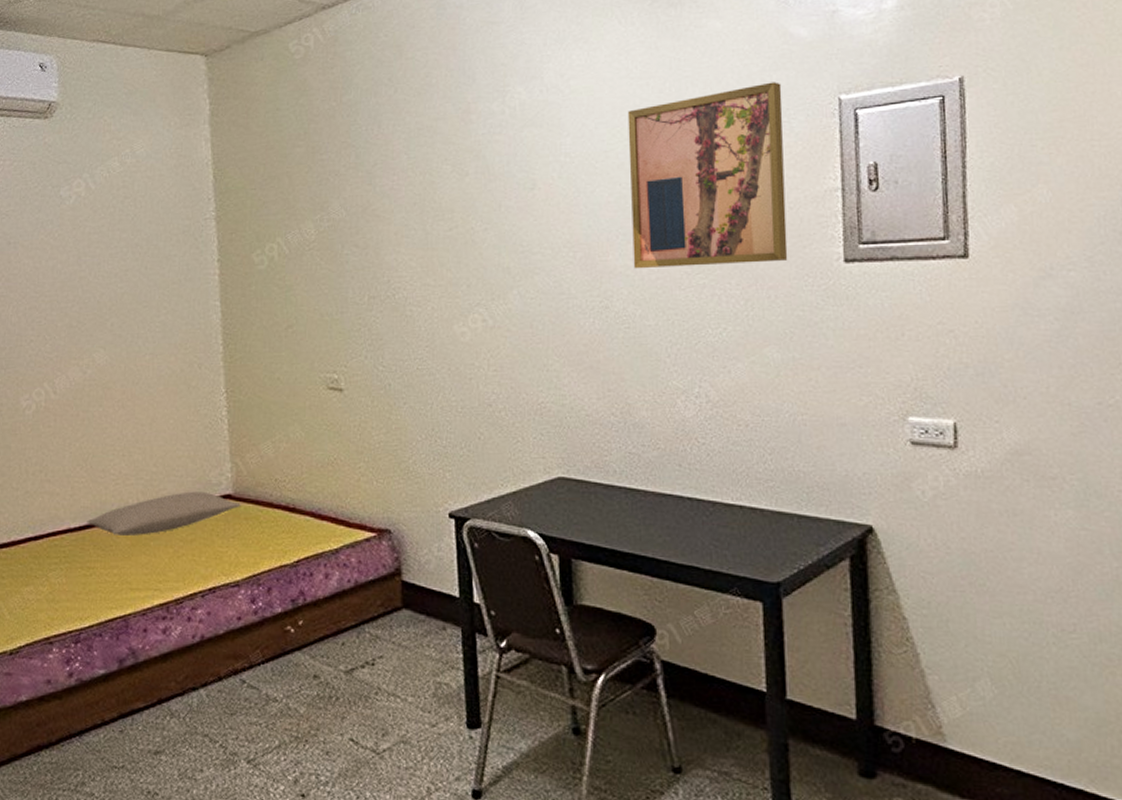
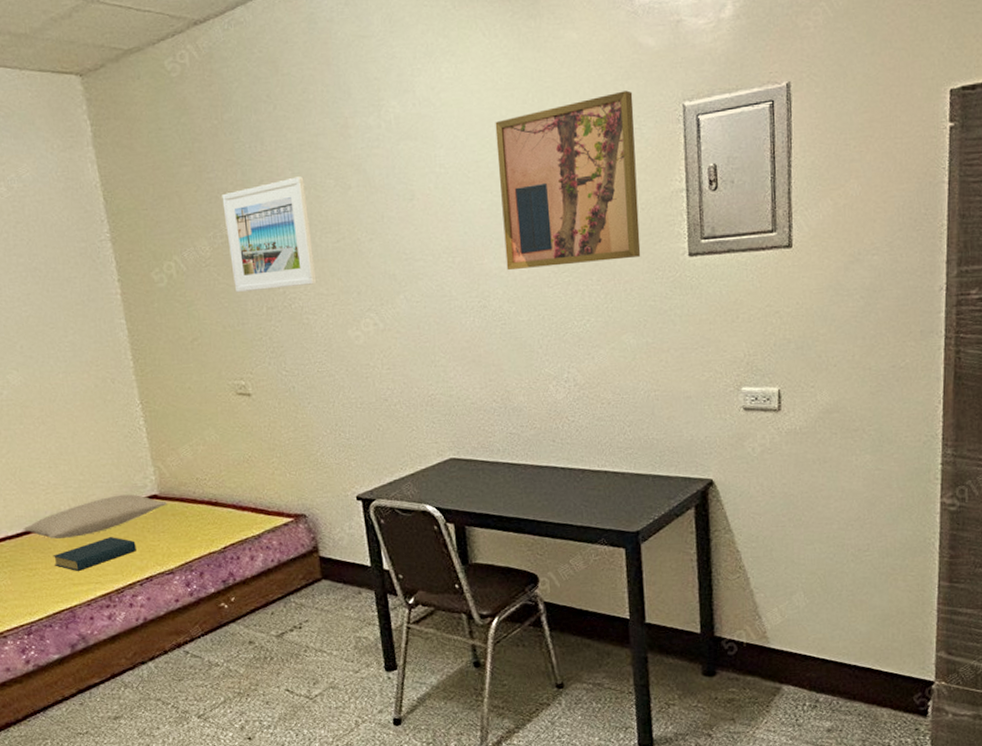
hardback book: none [113,537,202,574] -> present [52,536,136,571]
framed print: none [333,161,424,280] -> present [222,176,317,293]

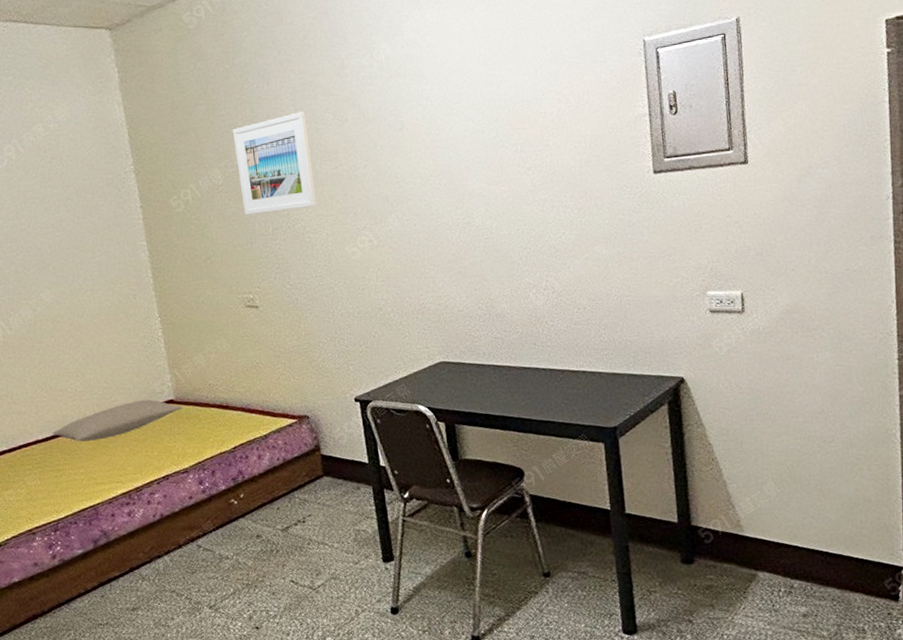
hardback book: present [52,536,136,571] -> none [78,438,154,471]
wall art: present [495,90,641,271] -> none [475,29,610,191]

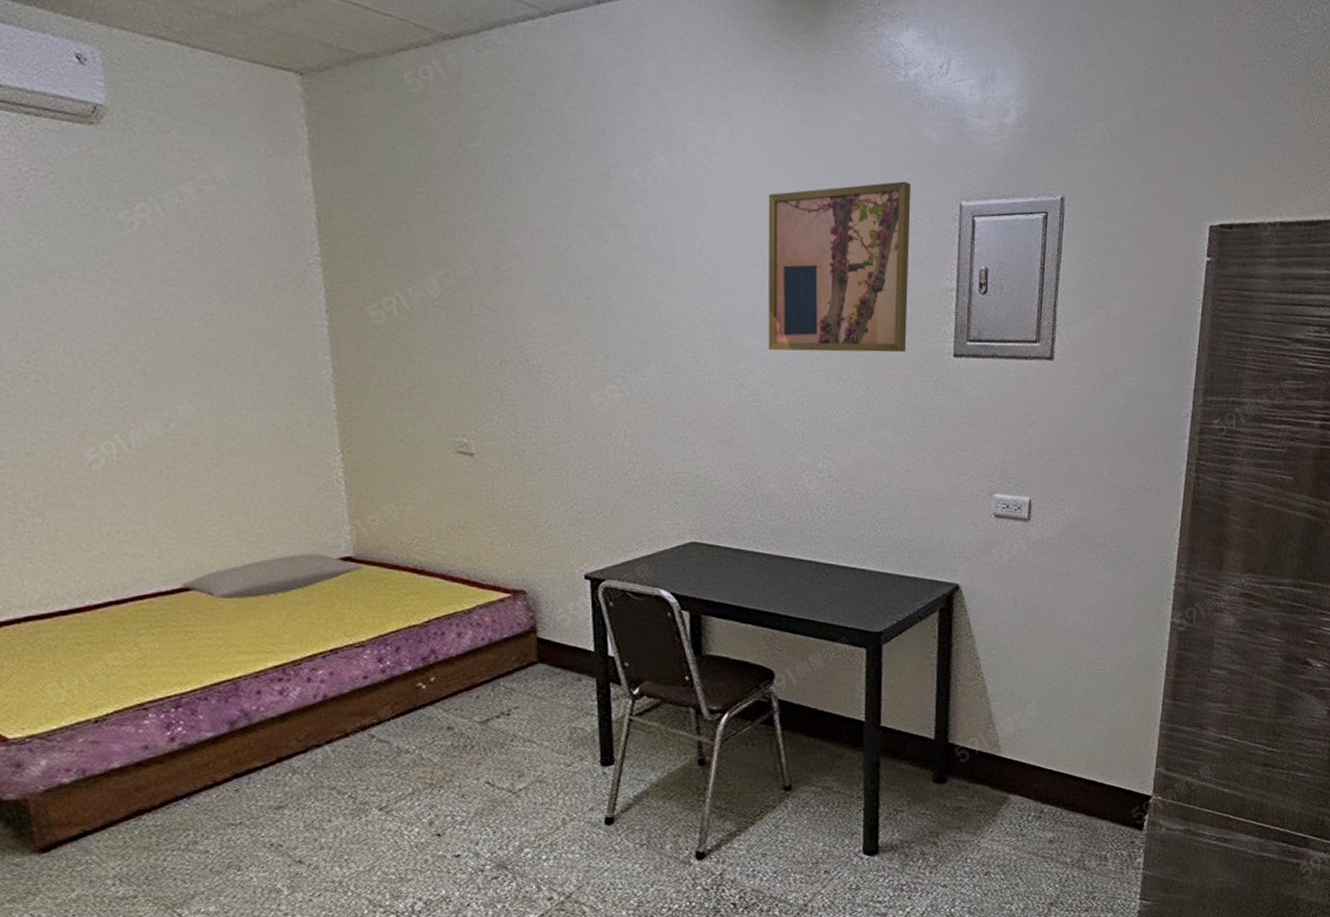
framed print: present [232,111,318,216] -> none [459,222,560,342]
wall art: none [475,29,610,191] -> present [768,181,911,353]

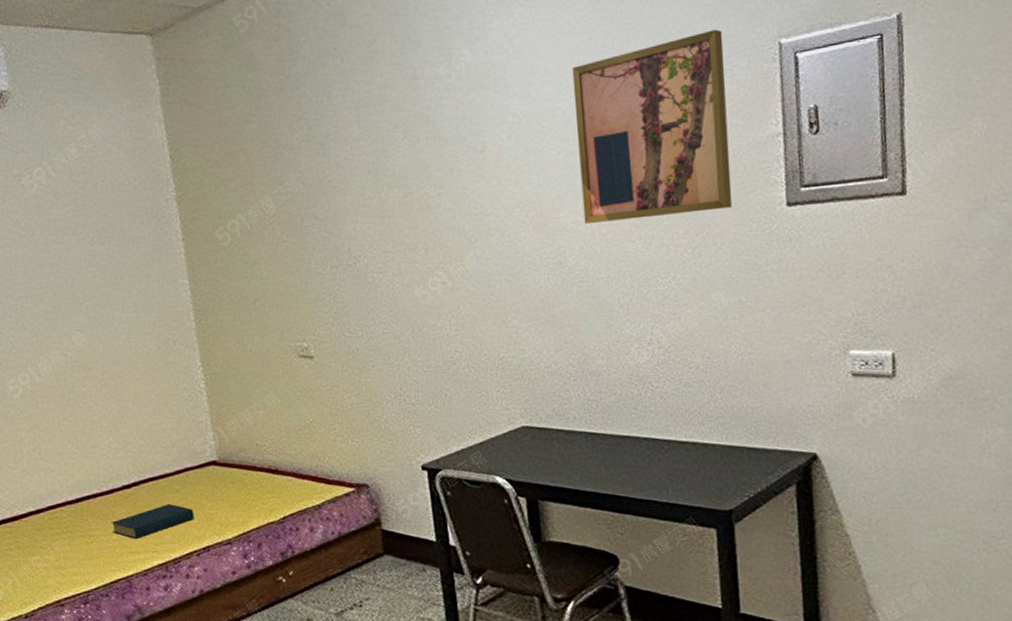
pillow: present [180,554,363,598] -> none [83,460,226,505]
hardback book: none [215,600,321,637] -> present [111,503,194,539]

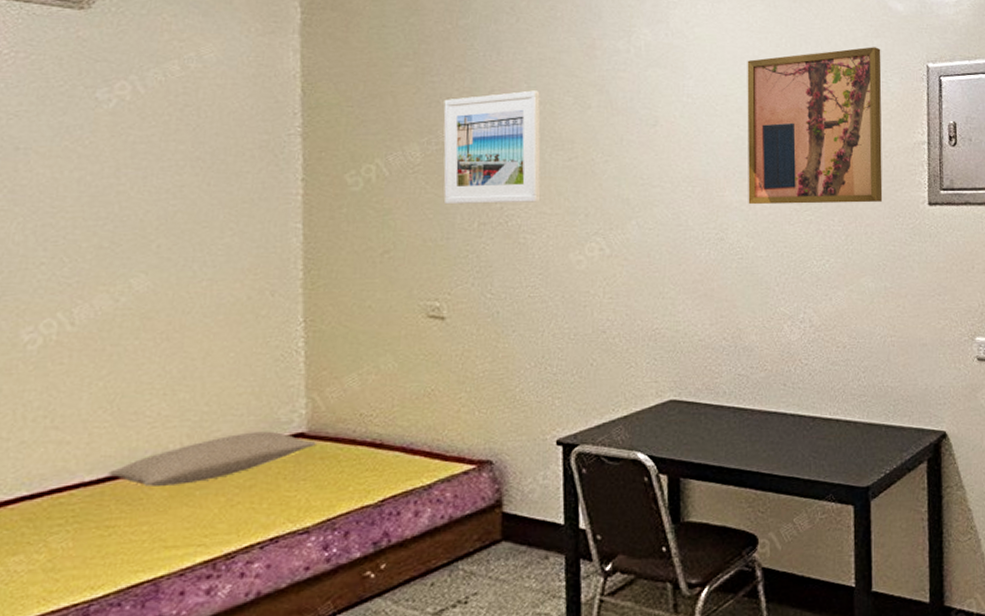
pillow: none [83,460,226,505] -> present [108,431,316,487]
hardback book: present [111,503,194,539] -> none [143,484,264,530]
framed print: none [287,130,383,252] -> present [443,90,541,205]

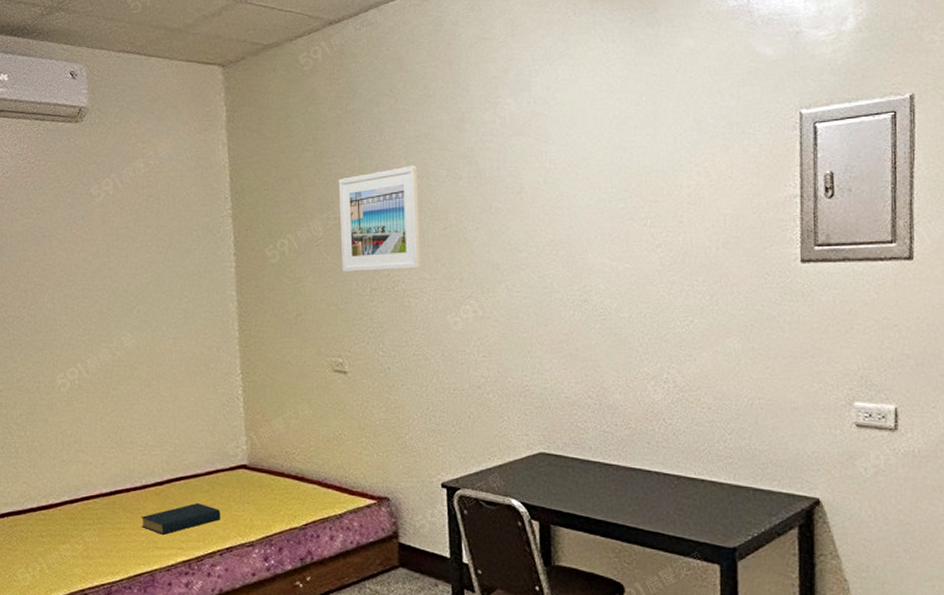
pillow: present [108,431,316,487] -> none [117,462,255,500]
hardback book: none [143,484,264,530] -> present [141,502,221,535]
wall art: present [747,47,883,205] -> none [607,97,750,267]

